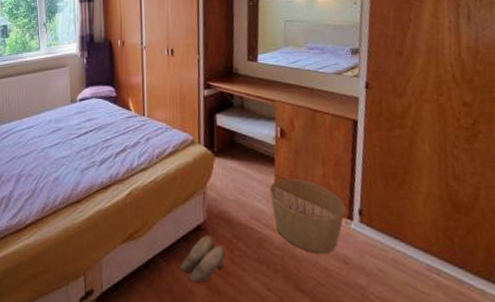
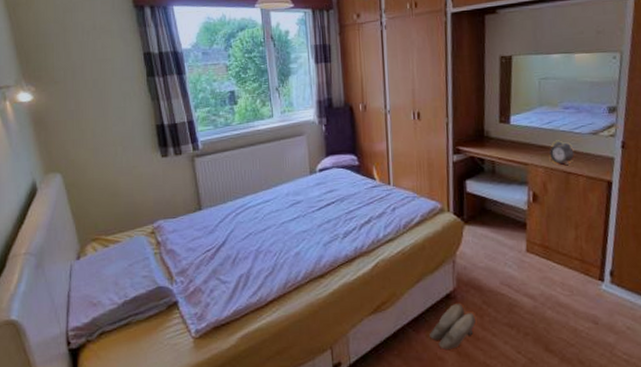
basket: present [269,179,346,253] -> none [520,243,597,315]
alarm clock: none [296,80,320,104] -> present [550,141,575,166]

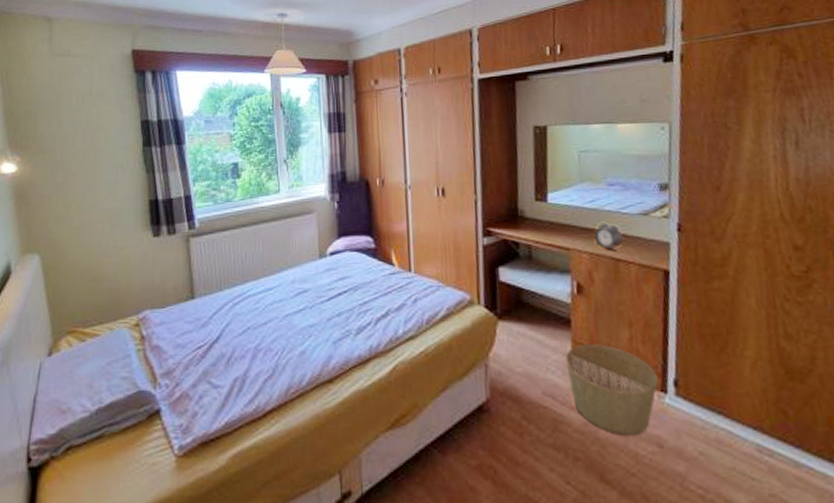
slippers: present [429,304,476,349] -> none [458,418,514,477]
basket: none [520,243,597,315] -> present [565,344,658,435]

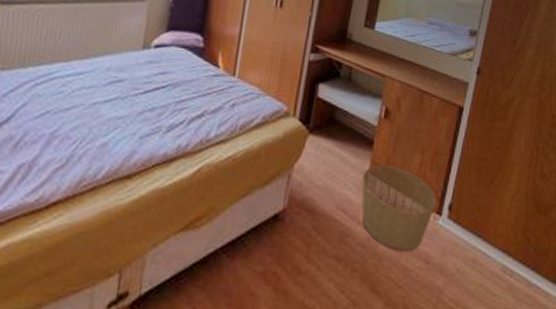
alarm clock: present [594,223,623,252] -> none [408,56,432,84]

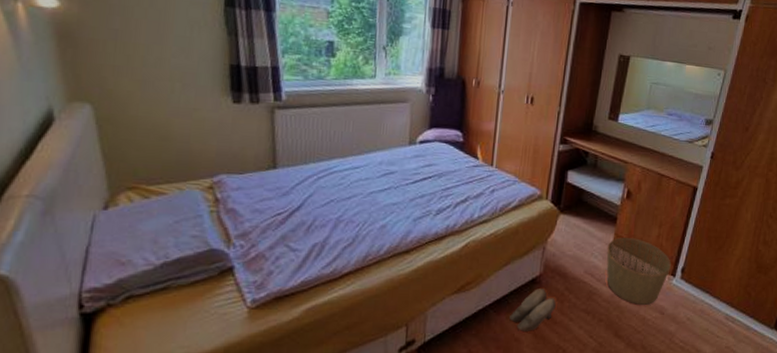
slippers: none [245,227,302,283] -> present [509,289,556,331]

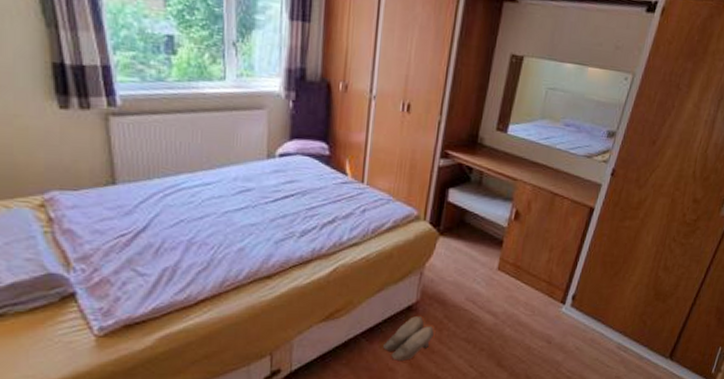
basket: present [606,237,671,305] -> none [490,262,561,334]

